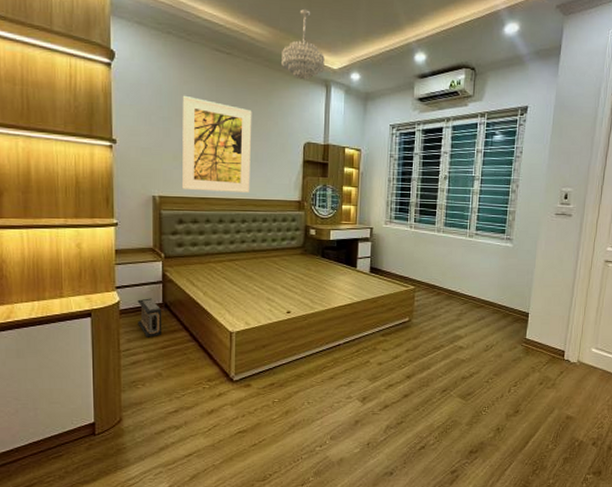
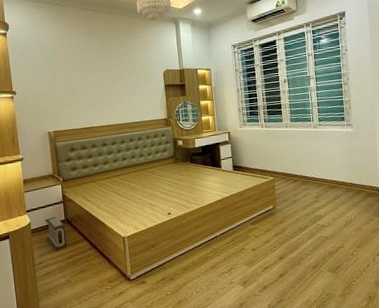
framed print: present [182,95,252,192] -> none [63,48,125,123]

